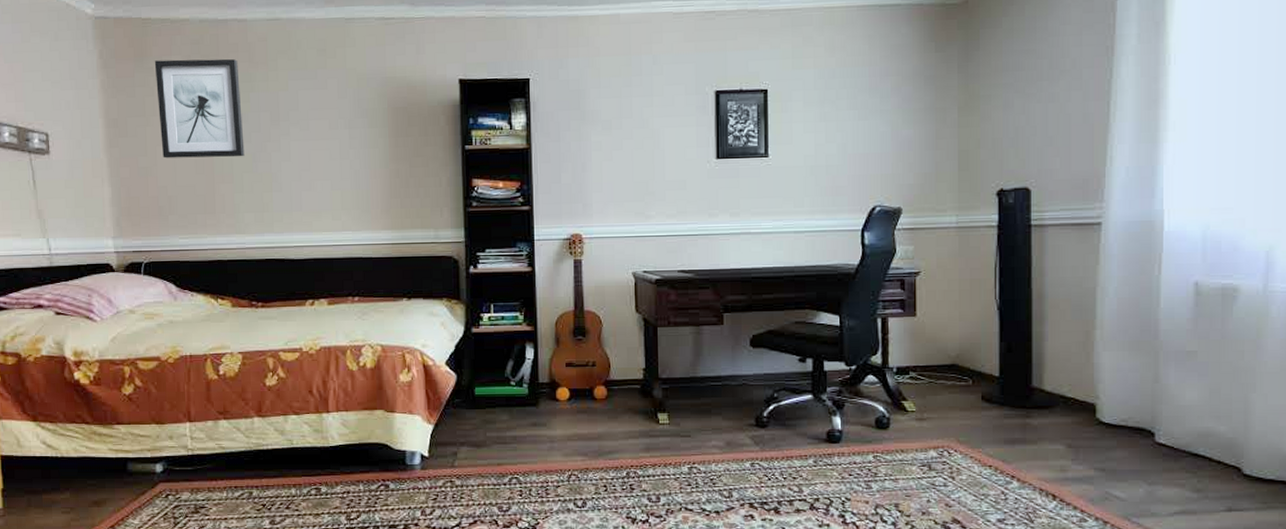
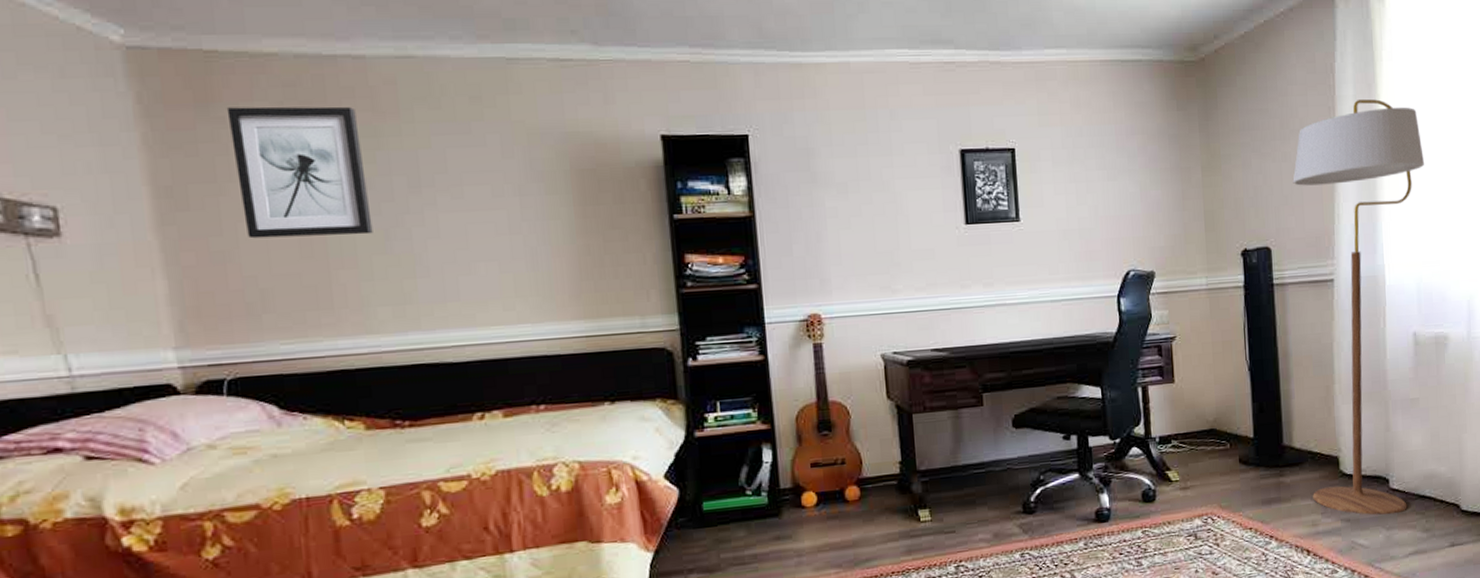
floor lamp: none [1060,37,1221,470] -> present [1292,99,1425,515]

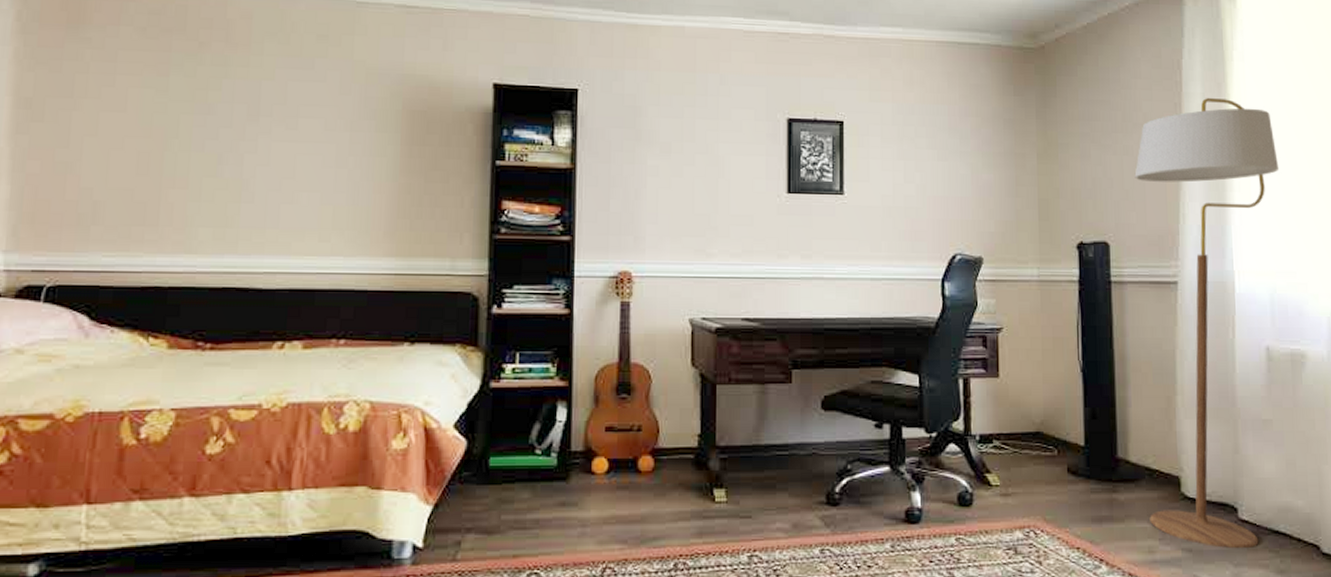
wall art: present [226,106,373,239] -> none [91,30,211,157]

